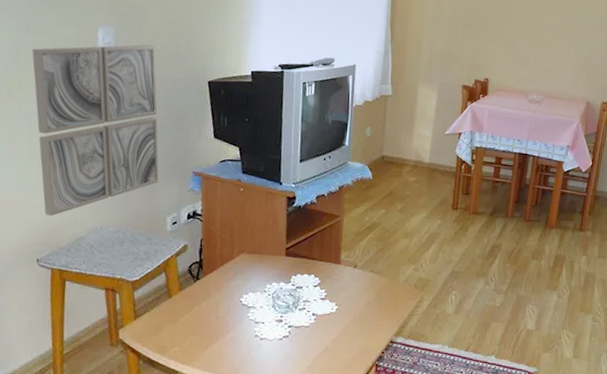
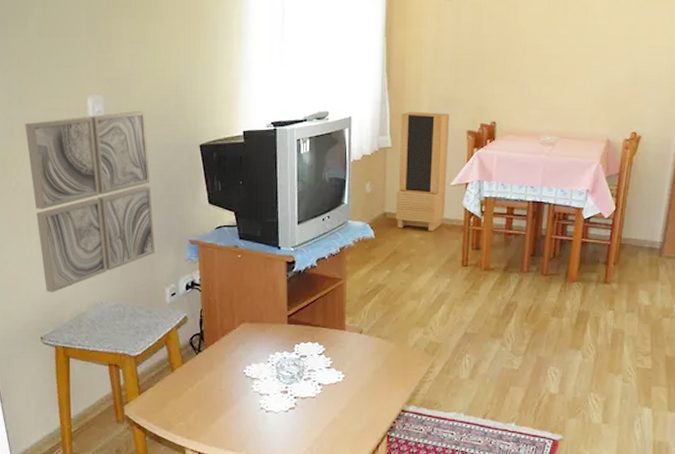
storage cabinet: none [392,63,447,176] -> present [395,111,450,232]

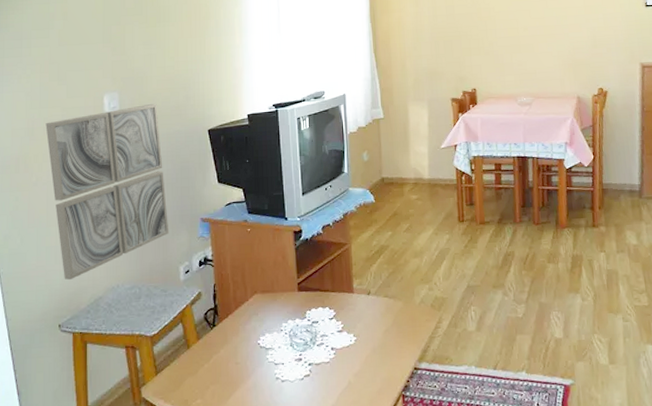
storage cabinet: present [395,111,450,232] -> none [390,84,438,192]

